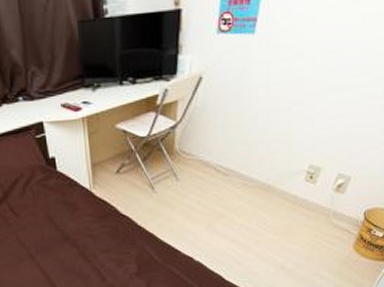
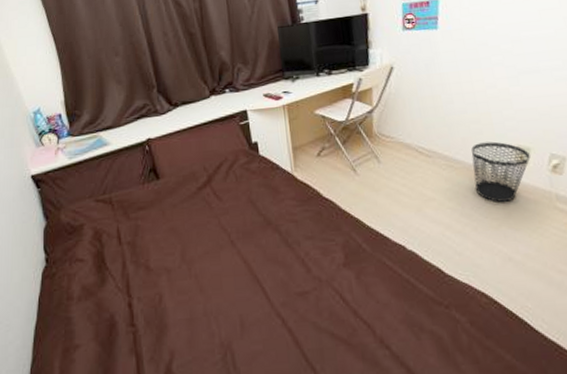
wastebasket: none [265,161,319,219] -> present [471,141,531,203]

